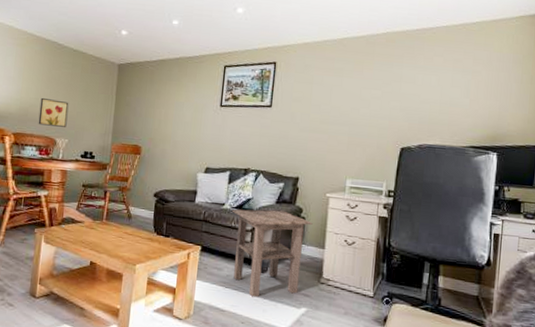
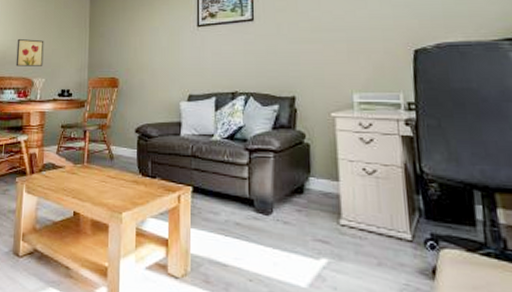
side table: present [231,209,313,297] -> none [222,137,320,247]

